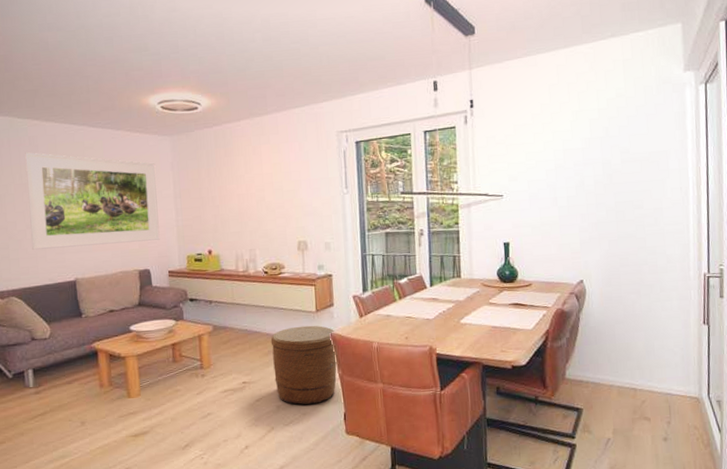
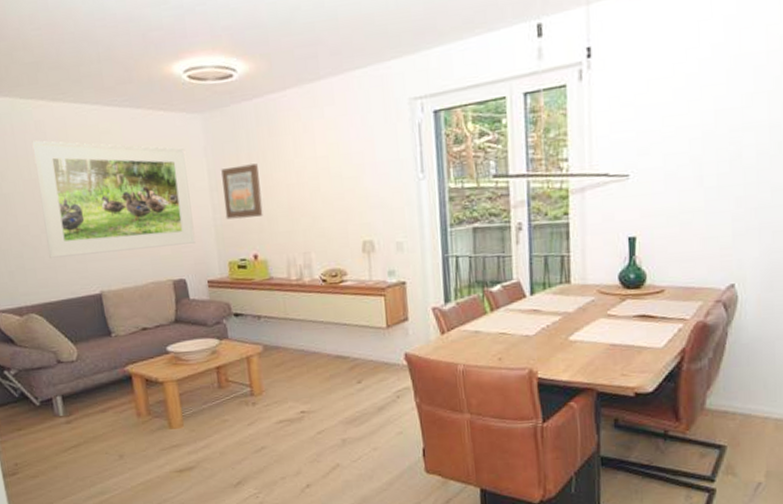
wall art: none [185,177,218,221] -> present [221,163,263,220]
basket: present [270,325,337,405] -> none [332,344,414,439]

